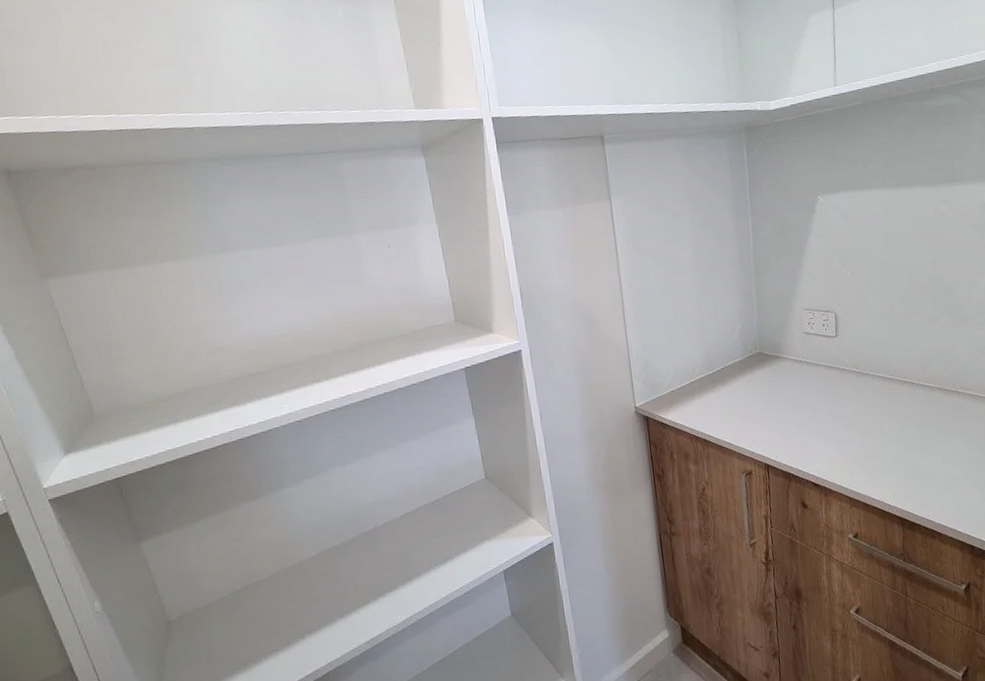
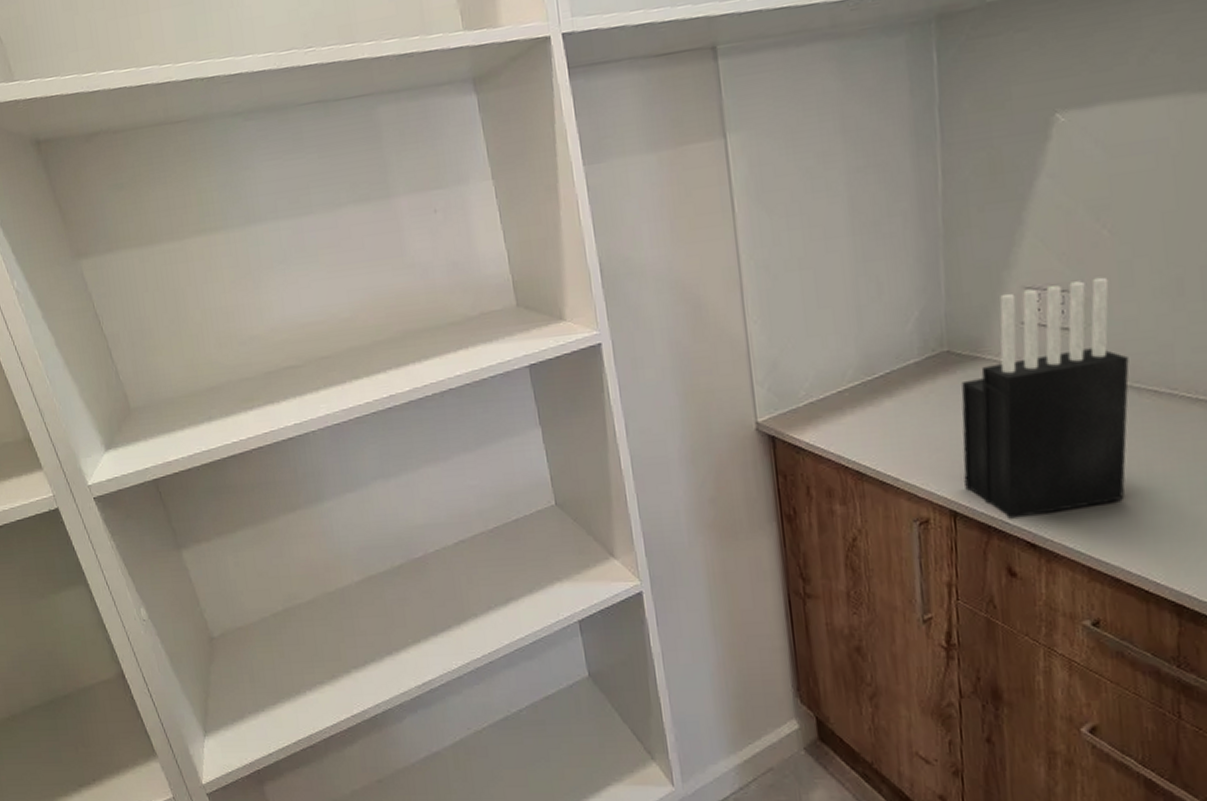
knife block: none [769,302,868,467] -> present [961,277,1130,519]

